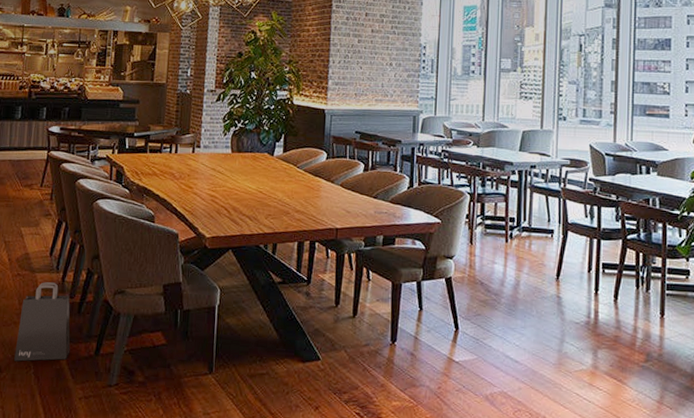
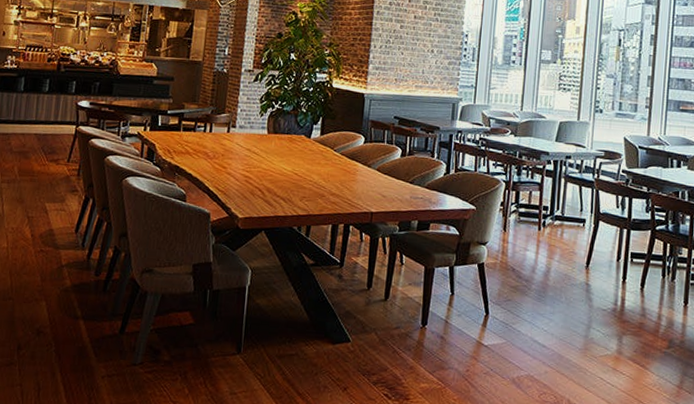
shopping bag: present [14,282,71,362] -> none [35,259,95,339]

